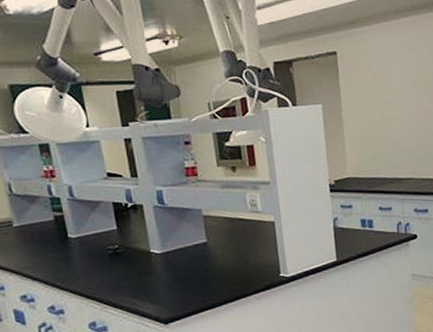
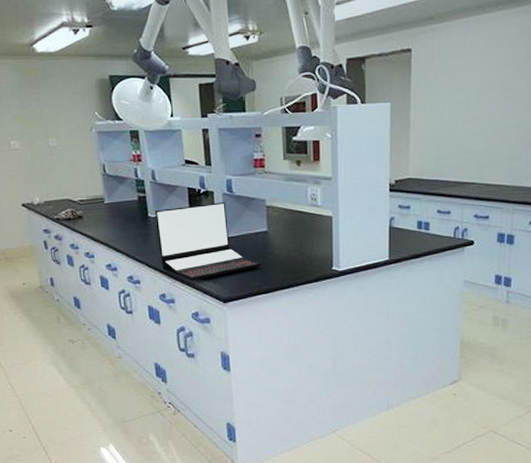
laptop: none [75,215,203,304] -> present [154,202,261,280]

